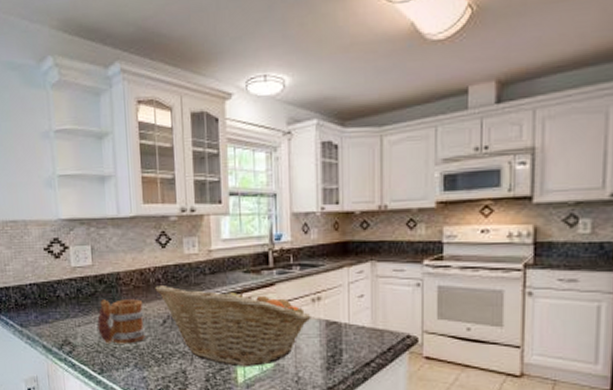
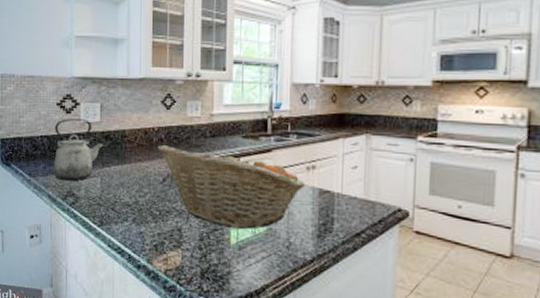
kettle: none [43,263,98,329] -> present [53,119,104,181]
mug: present [97,299,145,344] -> none [101,155,145,199]

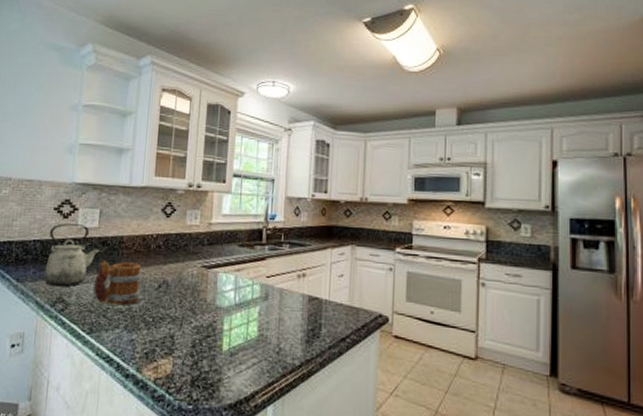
mug: none [101,155,145,199] -> present [94,261,142,306]
fruit basket: present [157,144,305,230] -> none [155,251,296,336]

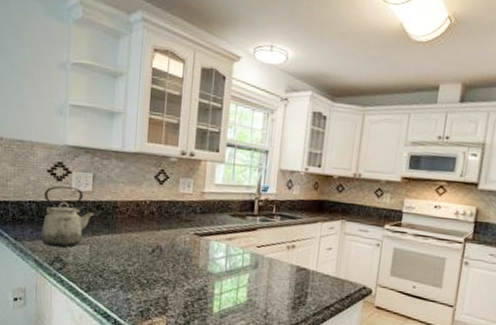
mug: present [94,261,142,306] -> none [90,224,136,268]

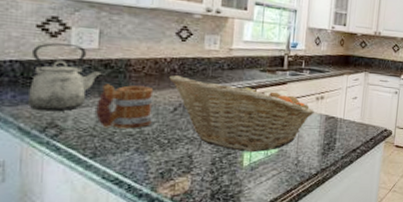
mug: none [90,224,136,268] -> present [96,84,154,129]
fruit basket: none [148,217,285,300] -> present [169,74,314,153]

